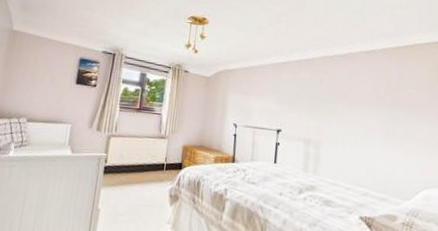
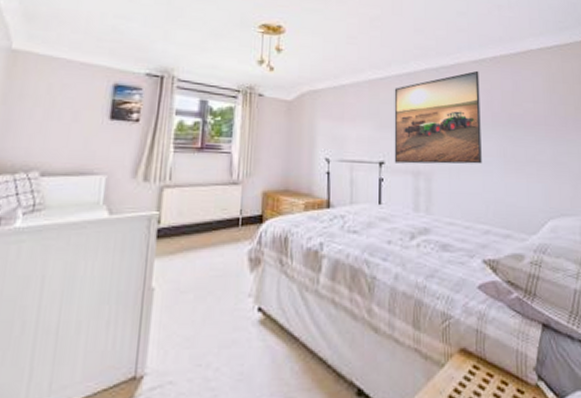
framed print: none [289,59,369,138] -> present [394,70,482,164]

